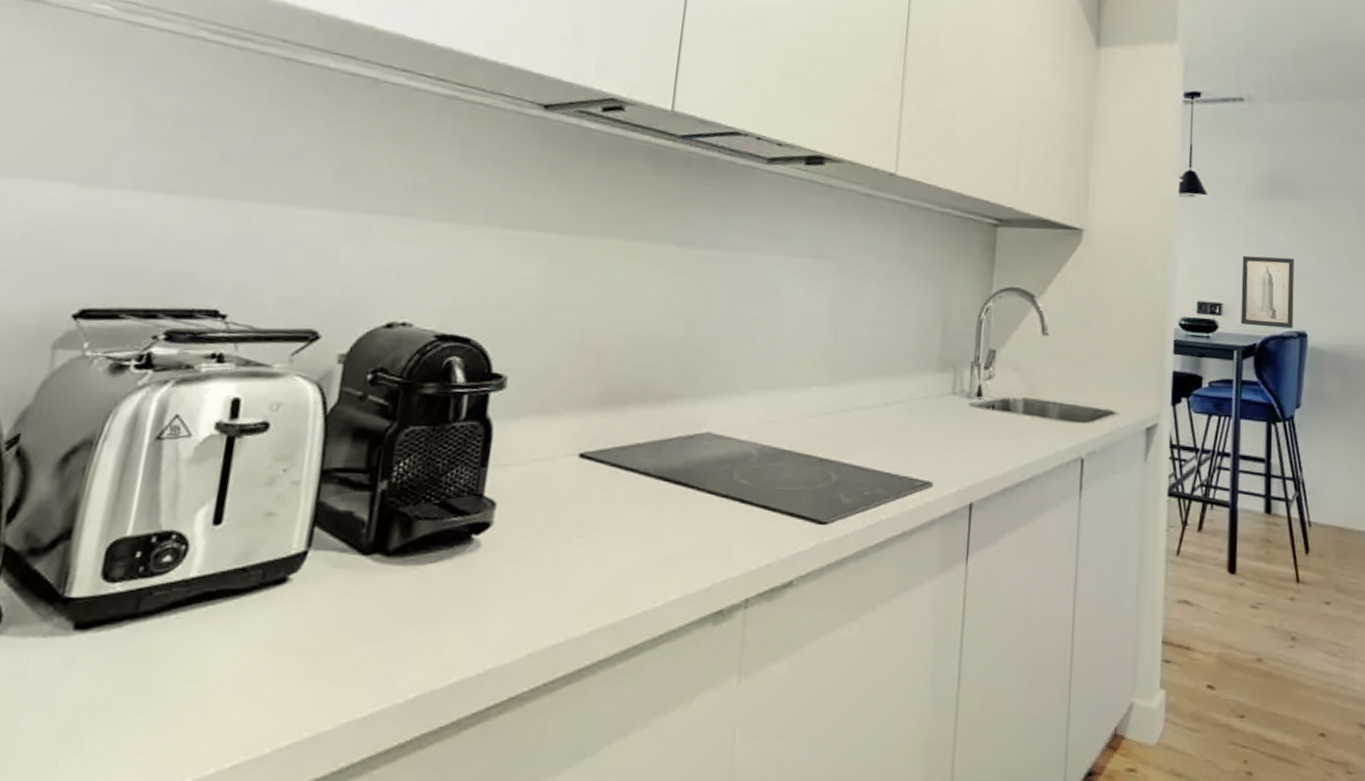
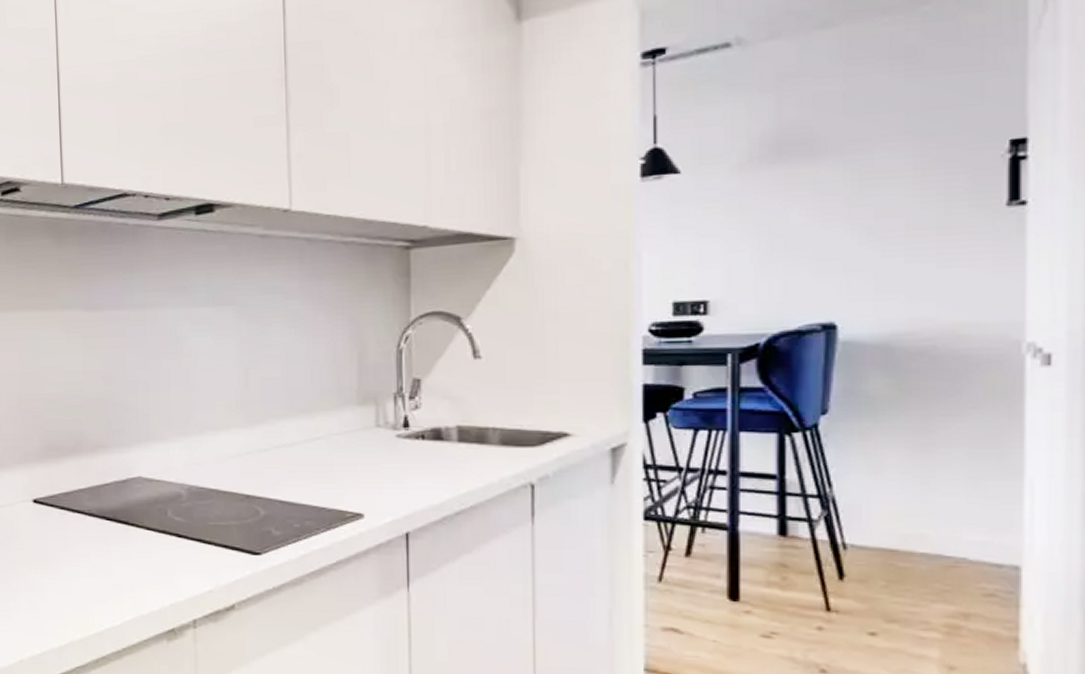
wall art: present [1241,255,1294,329] -> none [735,234,815,323]

